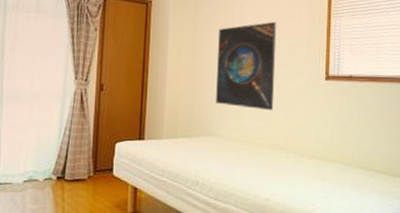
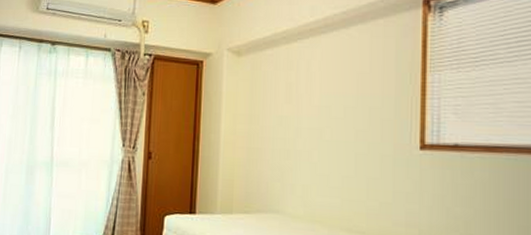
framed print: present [216,21,277,111] -> none [278,79,354,186]

